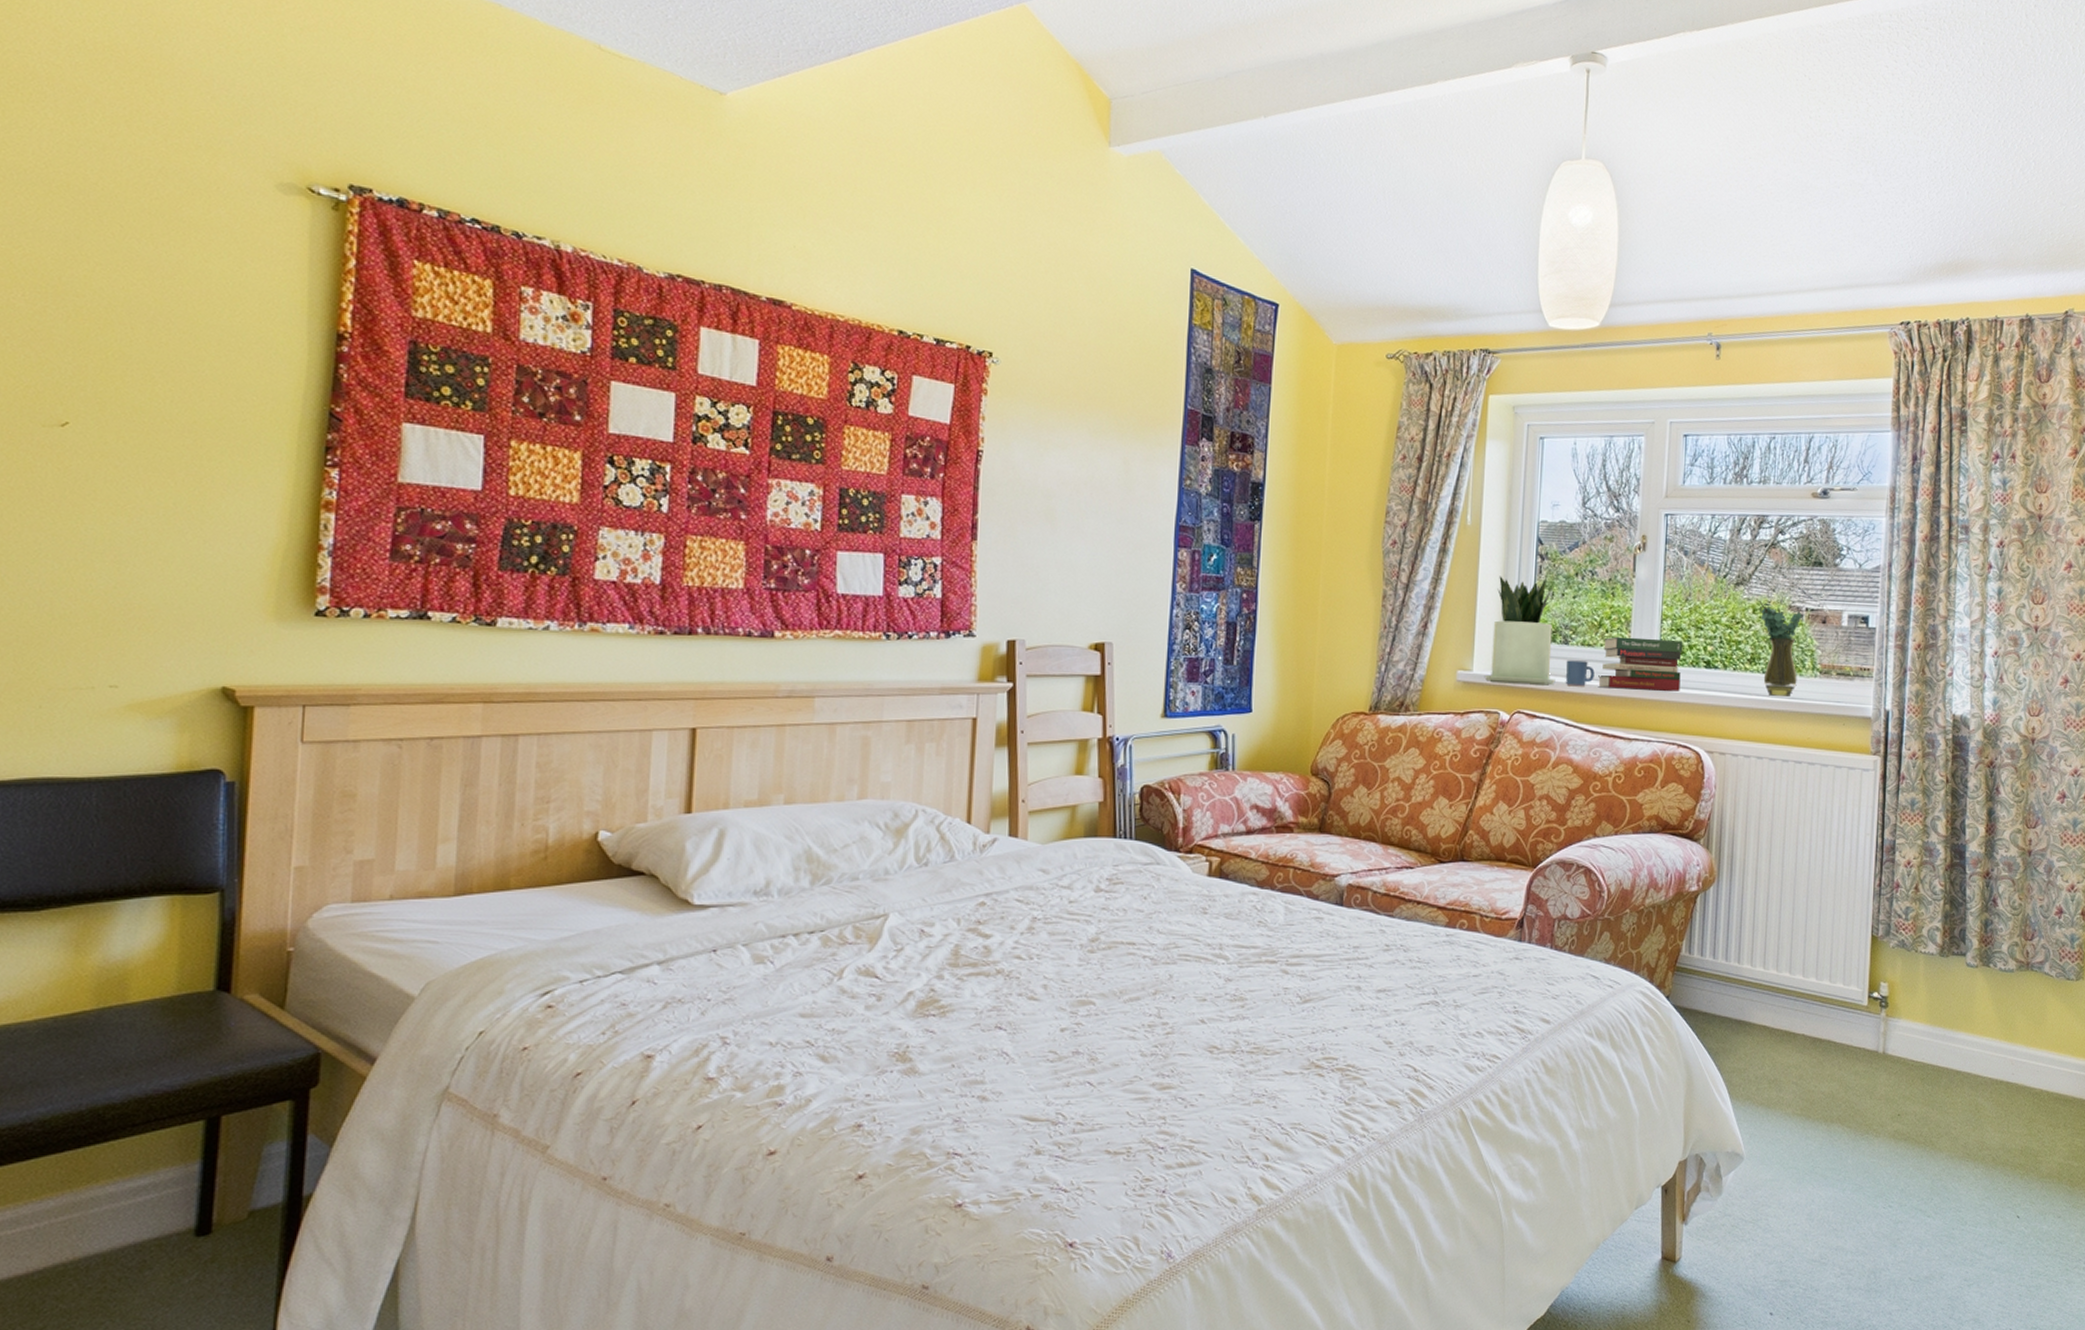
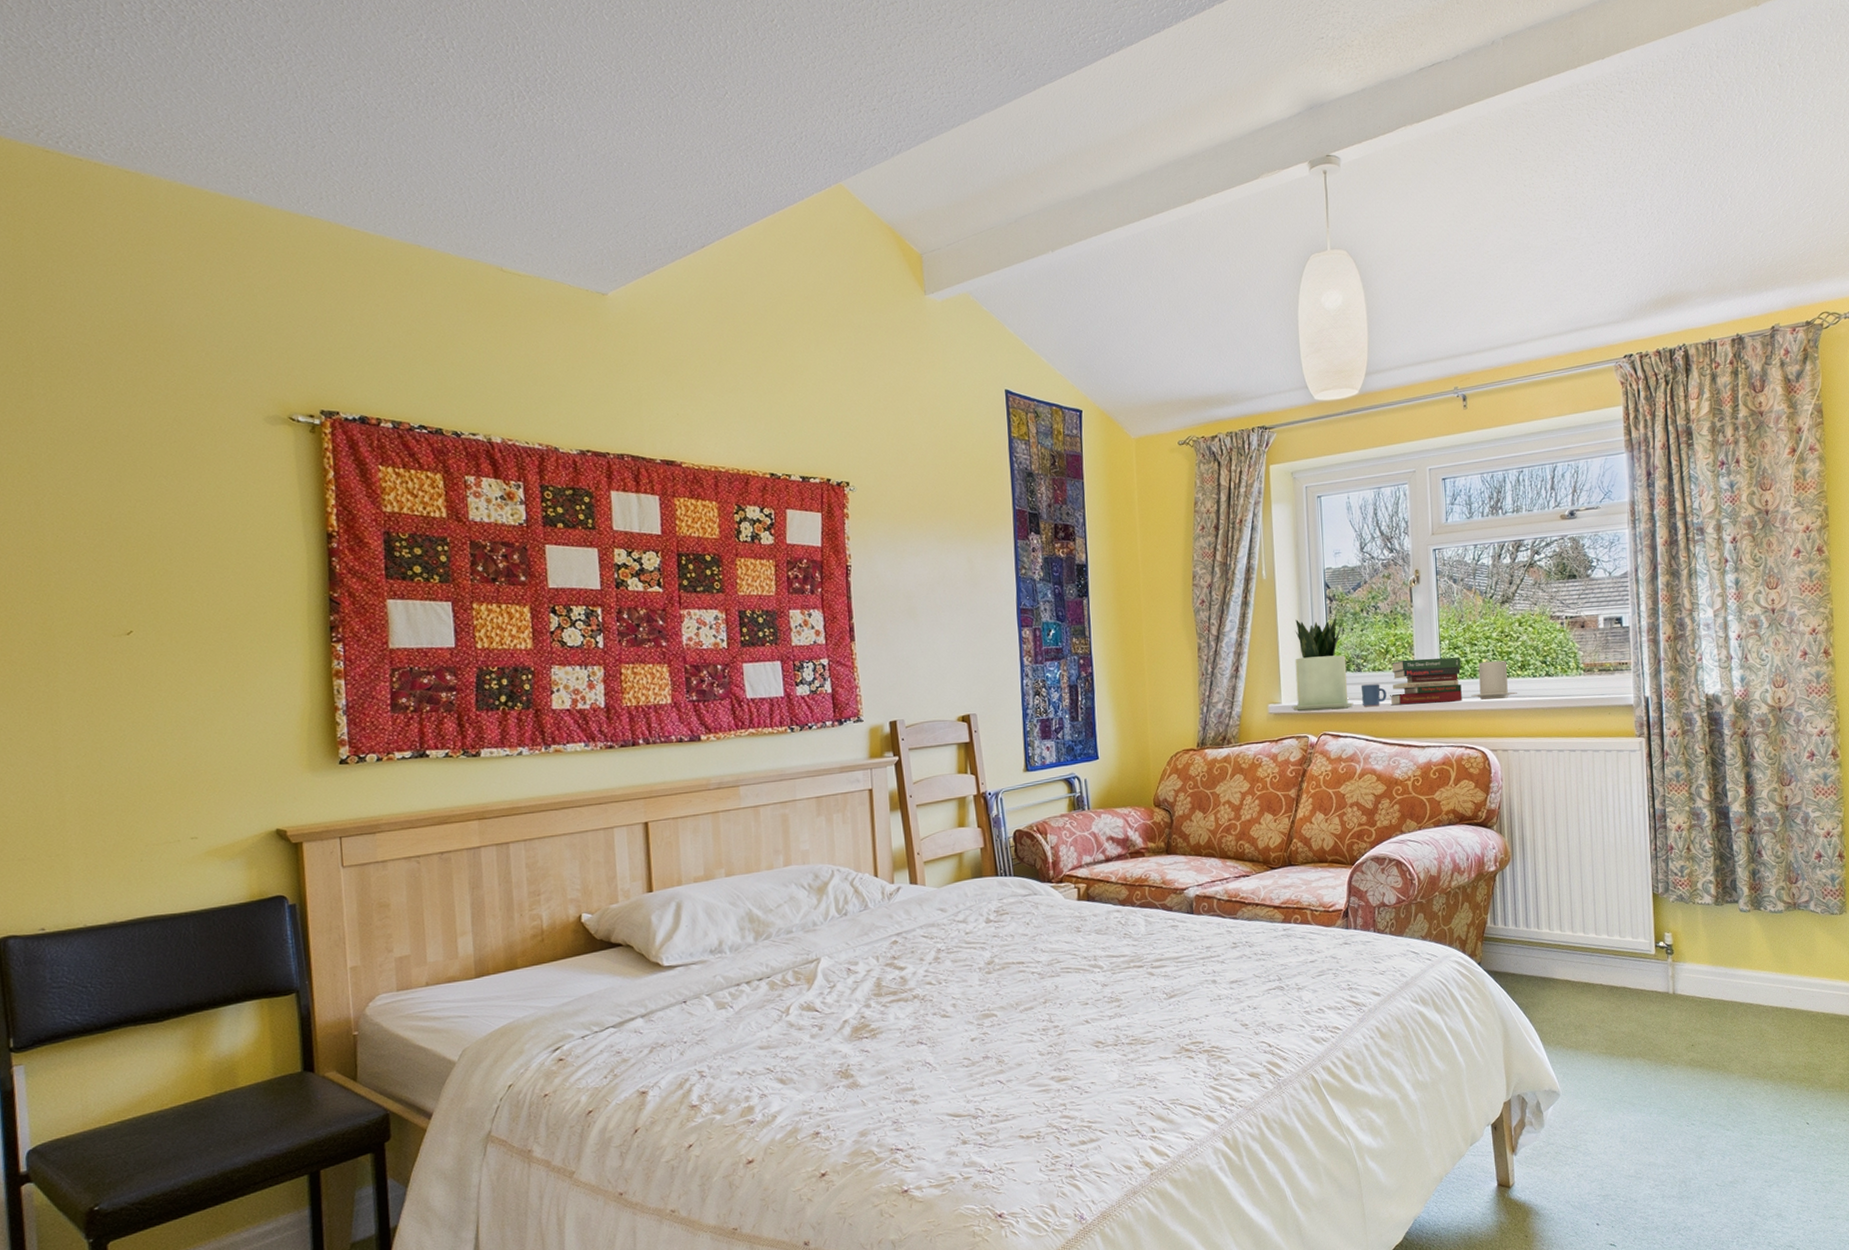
candle: none [1690,649,1743,695] -> present [1471,660,1517,701]
vase: present [1758,601,1802,698] -> none [1523,615,1564,697]

